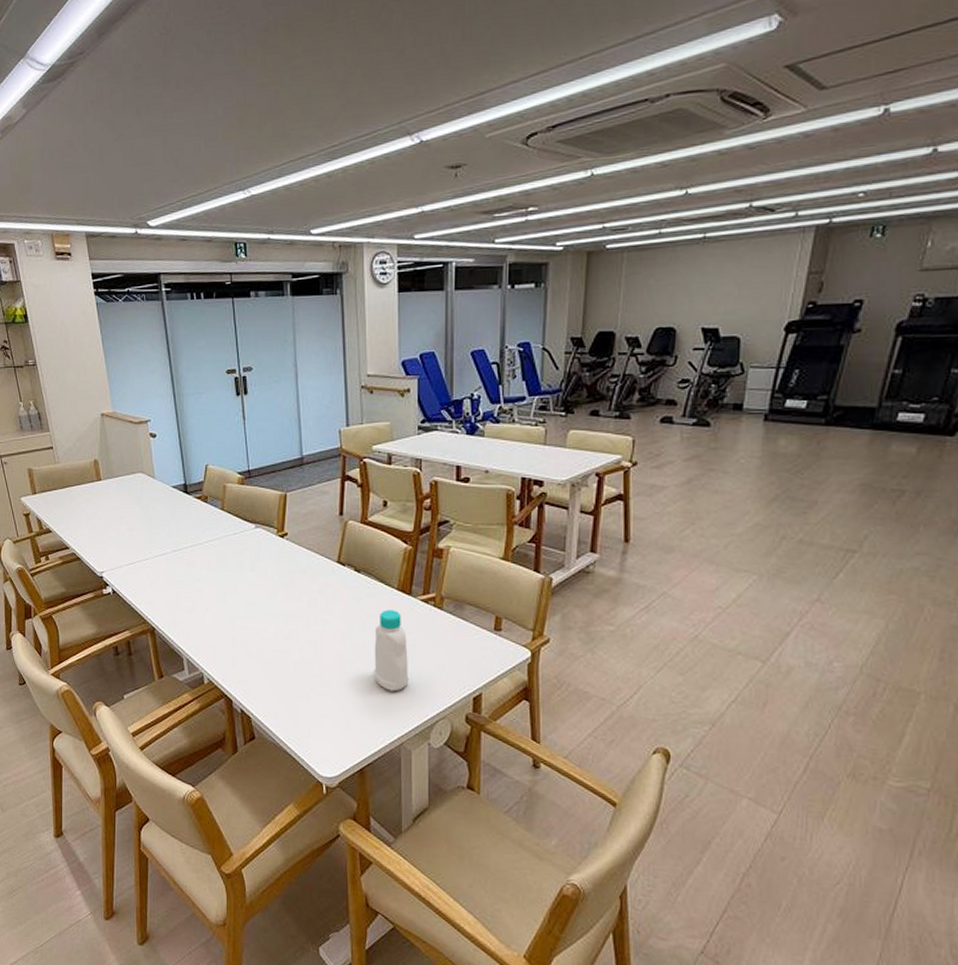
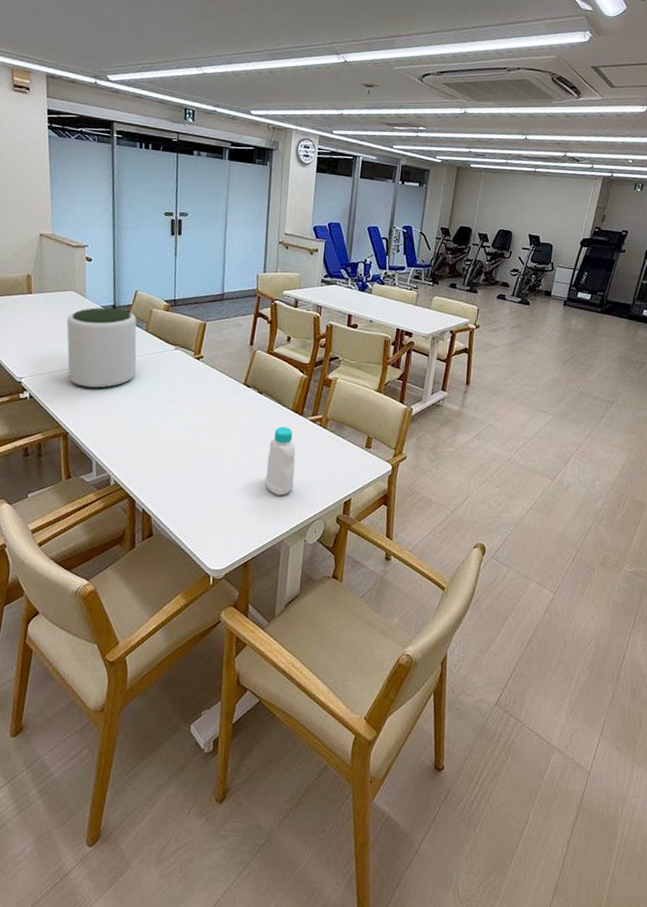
plant pot: none [139,487,217,578] -> present [66,307,137,388]

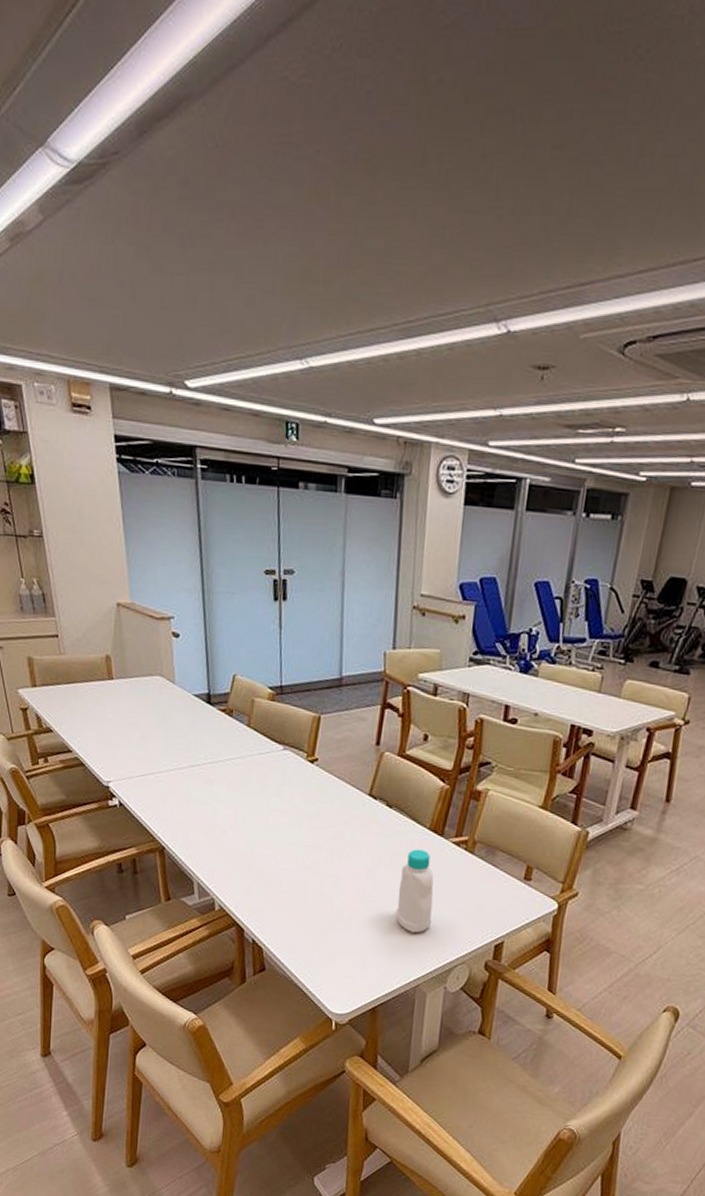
plant pot: present [66,307,137,388] -> none [155,696,239,796]

